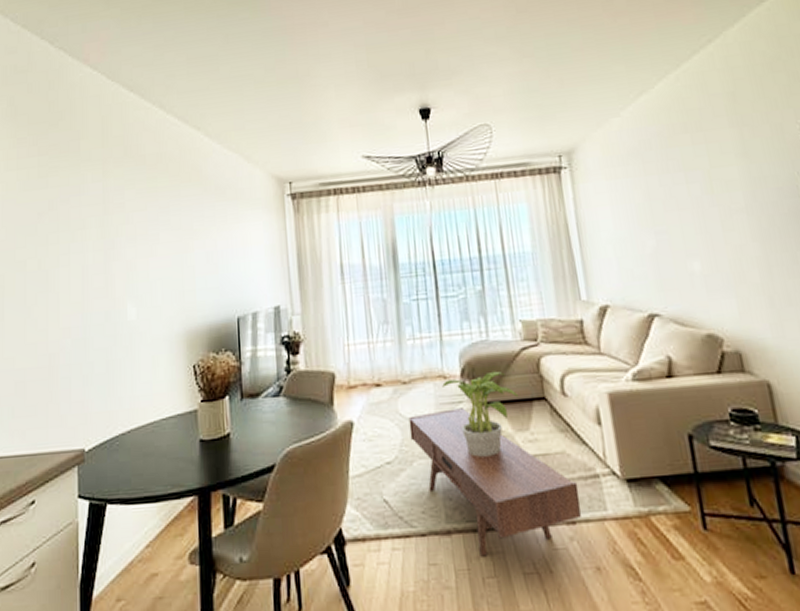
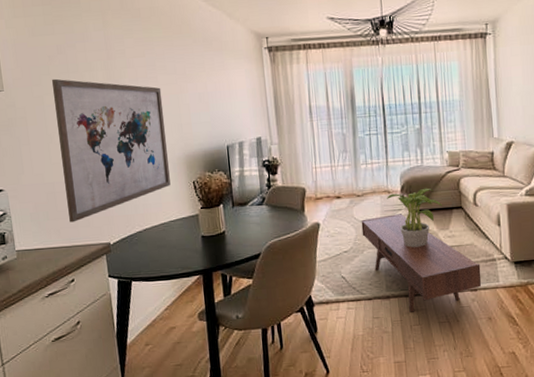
wall art: none [37,239,165,422] -> present [52,78,171,223]

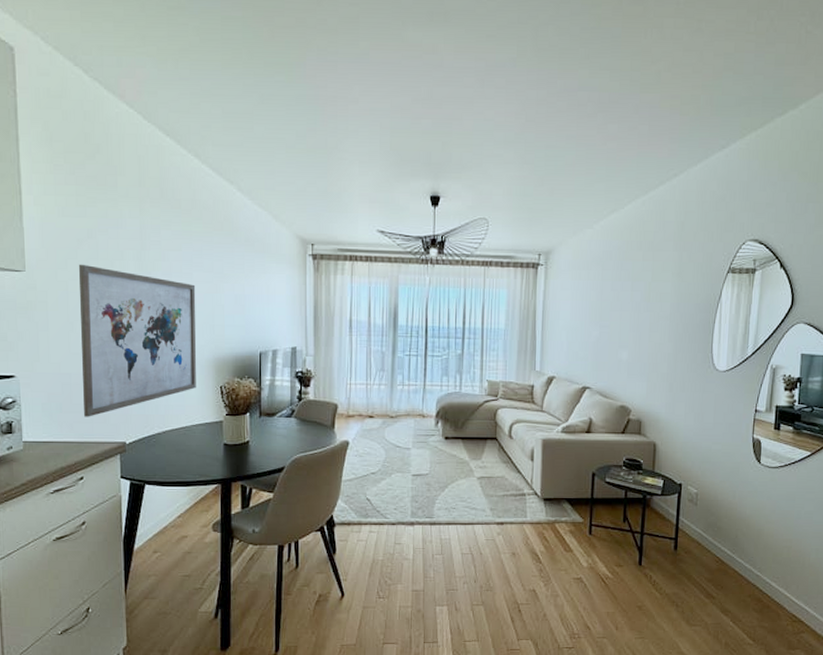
coffee table: present [361,214,482,312] -> none [392,439,510,541]
potted plant: present [387,188,442,248] -> none [421,415,477,475]

